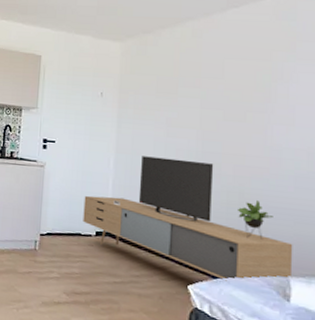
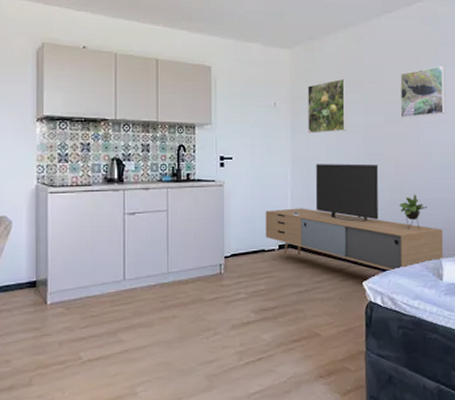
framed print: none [135,72,182,126] -> present [307,78,347,133]
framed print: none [244,64,304,118] -> present [400,66,446,118]

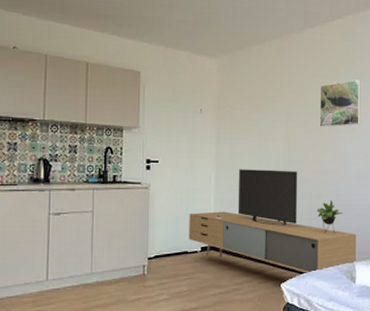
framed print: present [307,78,347,133] -> none [232,88,270,140]

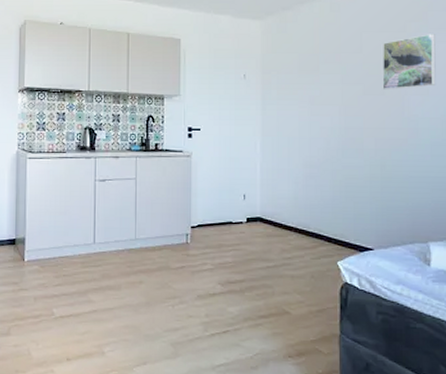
media console: present [189,169,357,275] -> none [233,137,432,253]

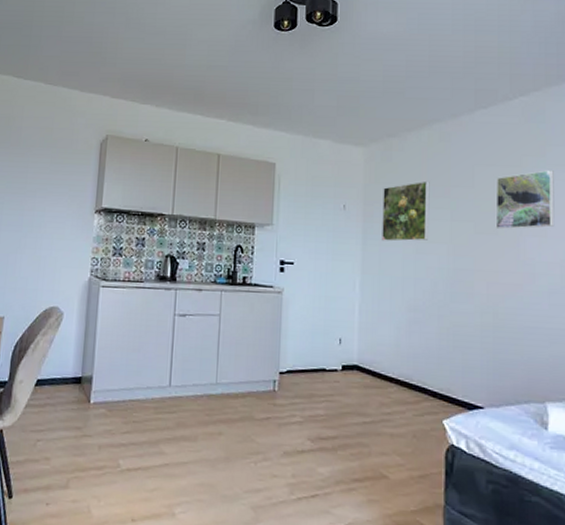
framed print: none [279,49,322,106] -> present [382,180,430,242]

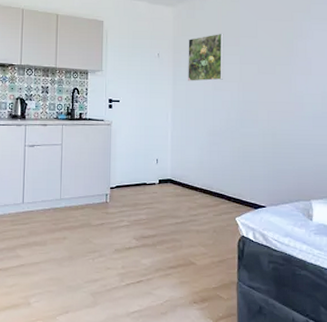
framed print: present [495,170,555,230] -> none [273,23,317,70]

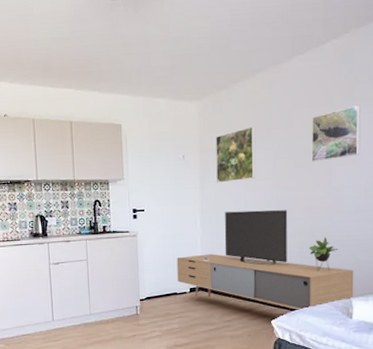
media console: none [147,109,314,210] -> present [176,210,354,311]
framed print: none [273,23,317,70] -> present [311,105,360,163]

